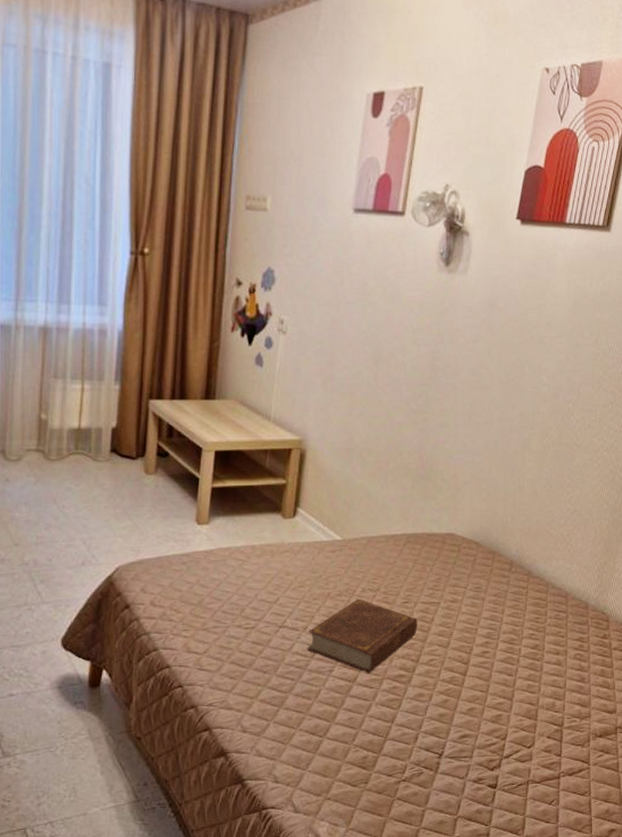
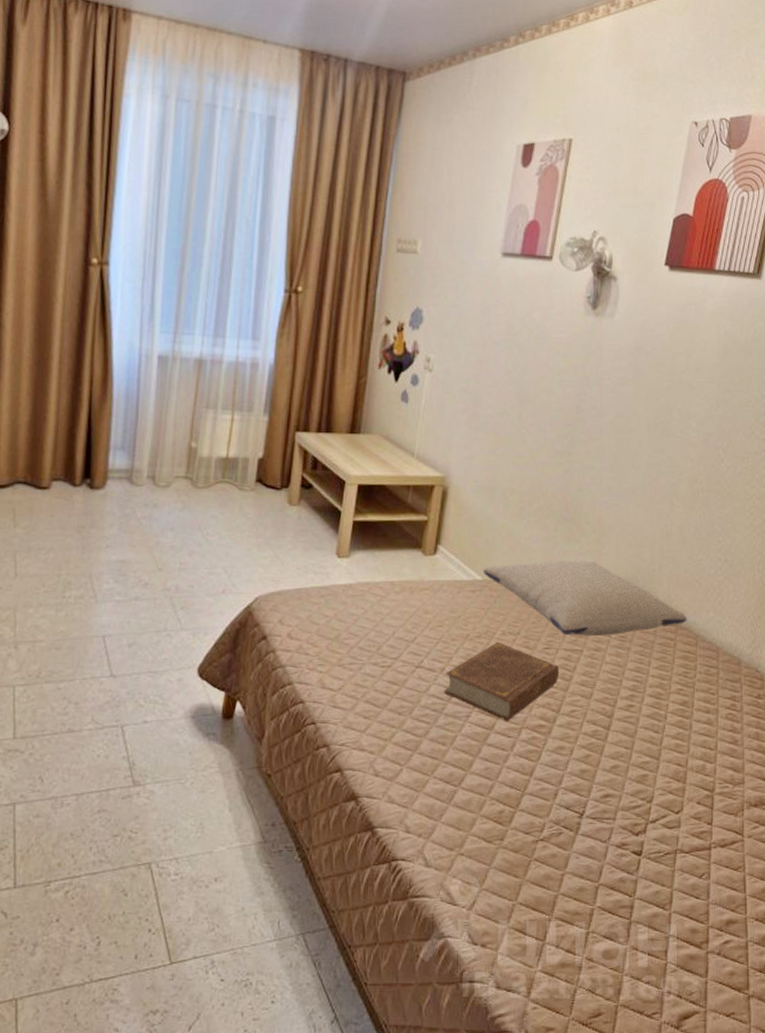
pillow: none [342,517,538,589] -> present [483,560,687,637]

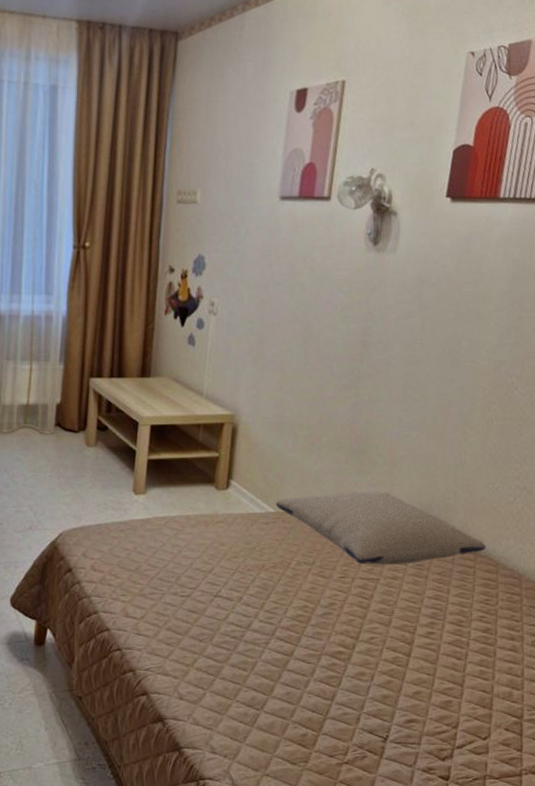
book: present [443,641,560,722] -> none [241,571,357,649]

